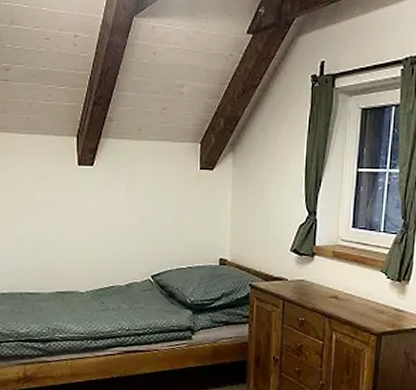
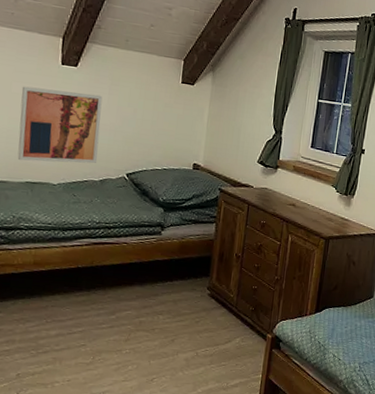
wall art: none [43,193,122,271] -> present [17,86,103,164]

